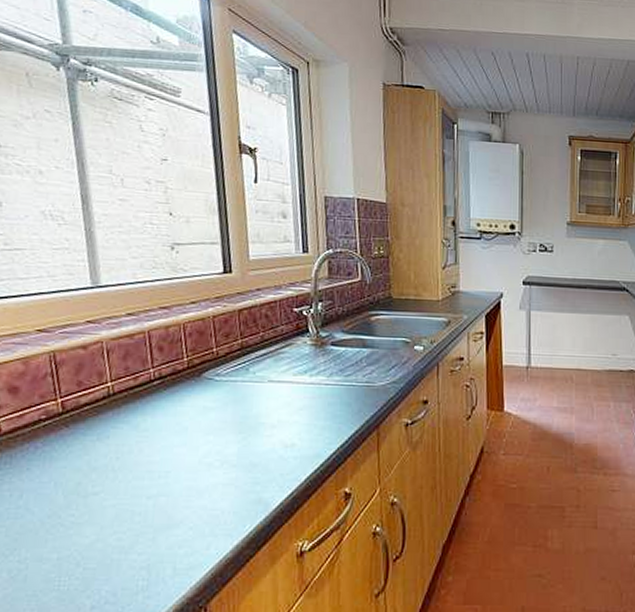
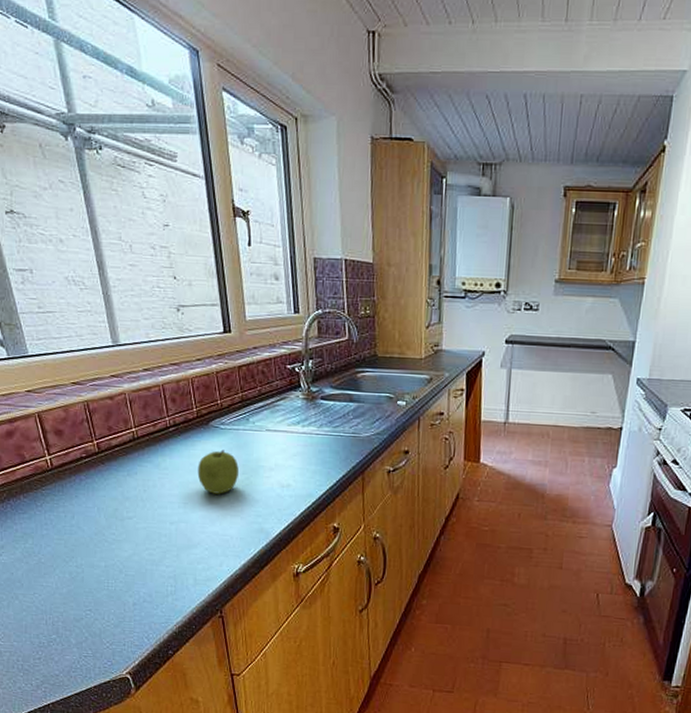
fruit: none [184,405,235,459] -> present [197,449,239,494]

